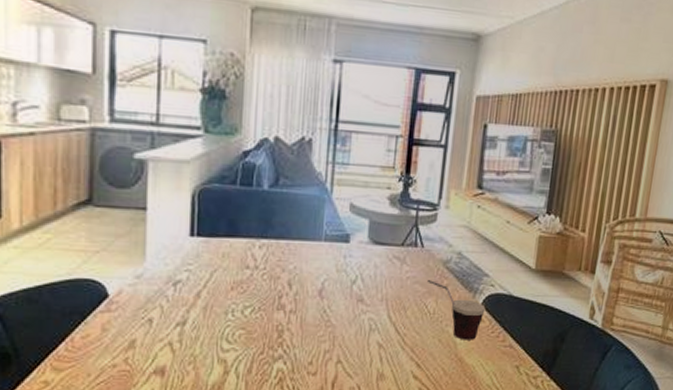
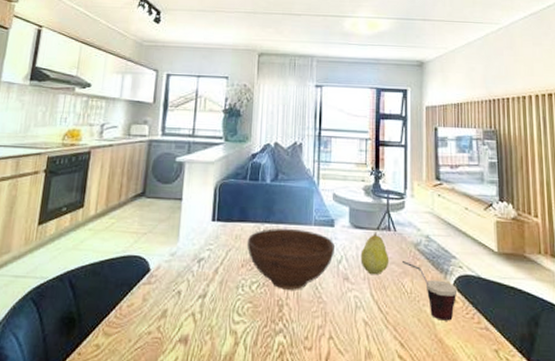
bowl: none [237,245,349,314] -> present [247,228,334,290]
fruit: none [379,247,413,296] -> present [360,231,389,275]

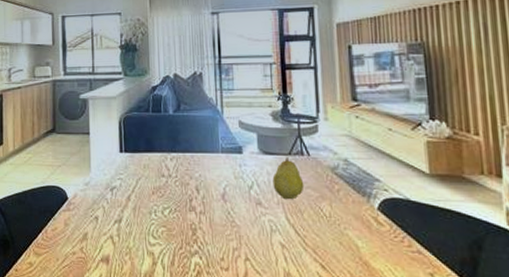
bowl: present [247,228,334,290] -> none [155,157,245,215]
cup: present [401,261,458,321] -> none [318,185,383,244]

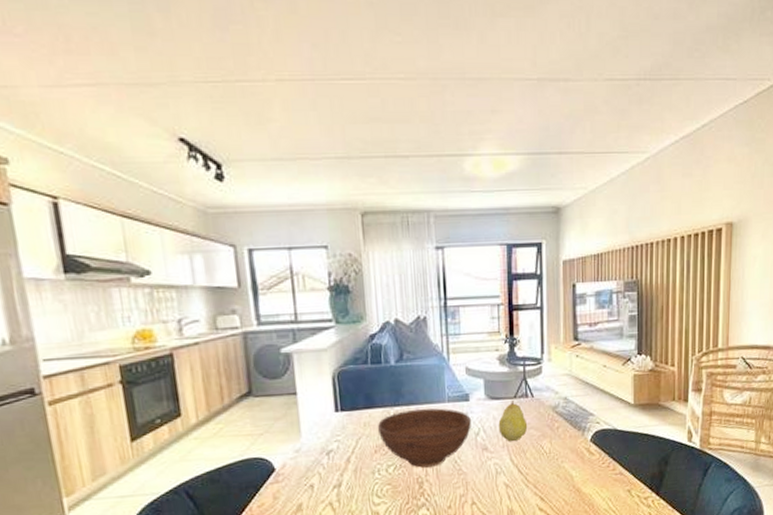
bowl: none [155,157,245,215] -> present [377,408,471,468]

